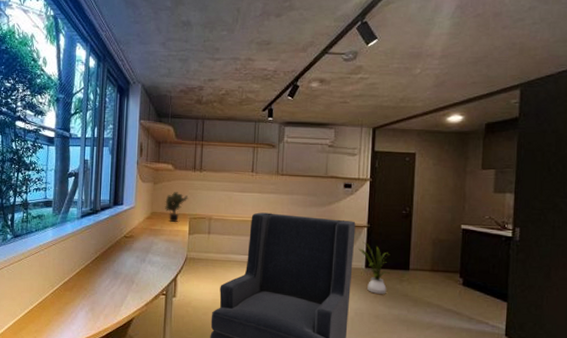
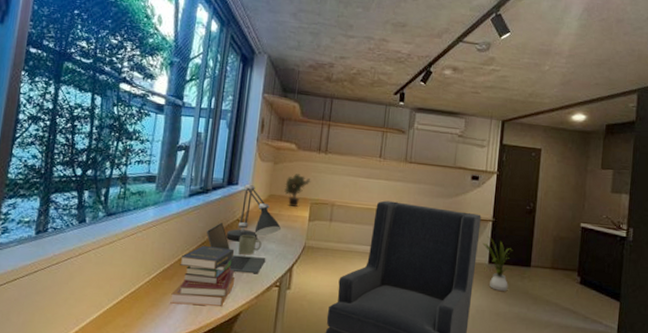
books: none [72,260,126,314] -> present [170,245,235,307]
laptop: none [98,238,153,284] -> present [206,222,266,274]
desk lamp: none [116,204,164,256] -> present [226,184,281,242]
mug: none [127,248,148,268] -> present [238,234,262,255]

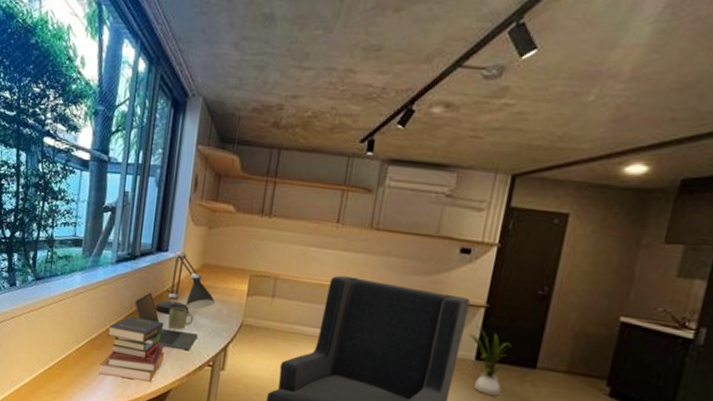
potted plant: present [284,174,311,207] -> none [220,240,251,279]

